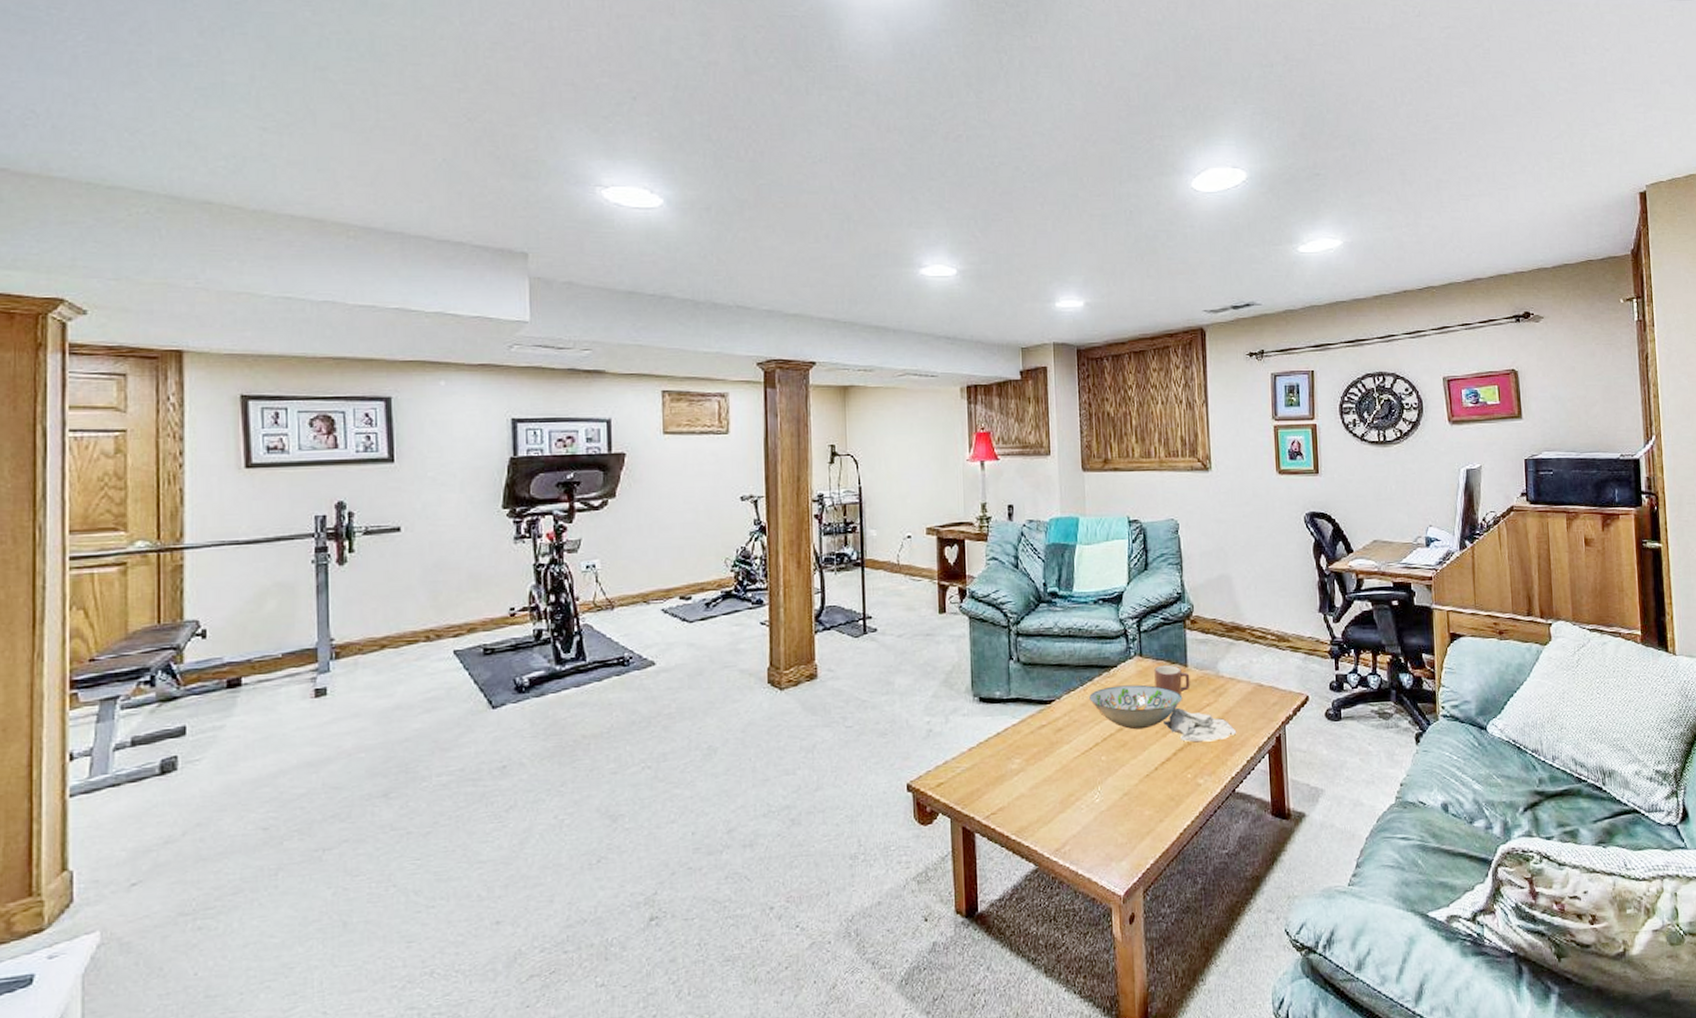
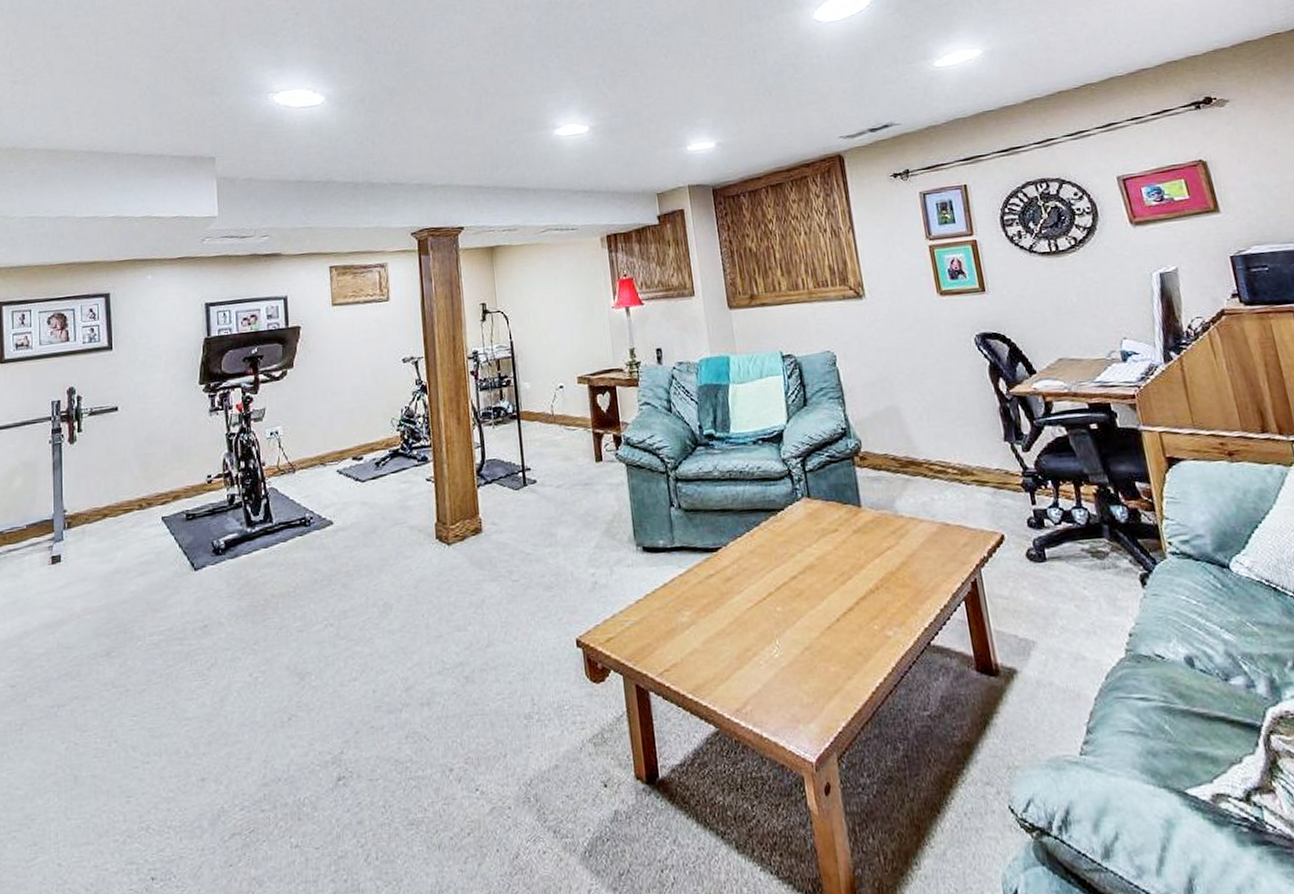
decorative bowl: present [1089,684,1183,730] -> none [757,528,860,578]
mug: present [1154,664,1190,695] -> none [825,505,867,538]
tissue: present [1163,707,1237,743] -> none [841,551,925,590]

